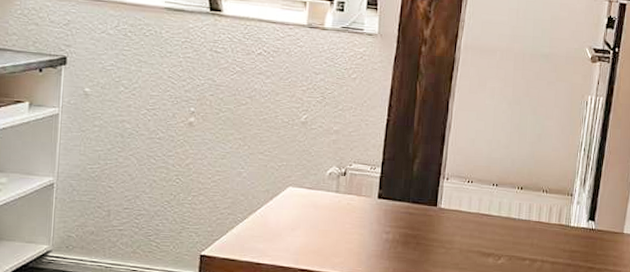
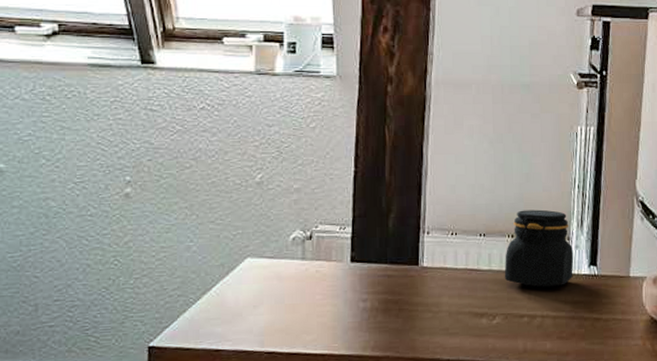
jar: none [511,166,575,236] -> present [504,209,574,288]

